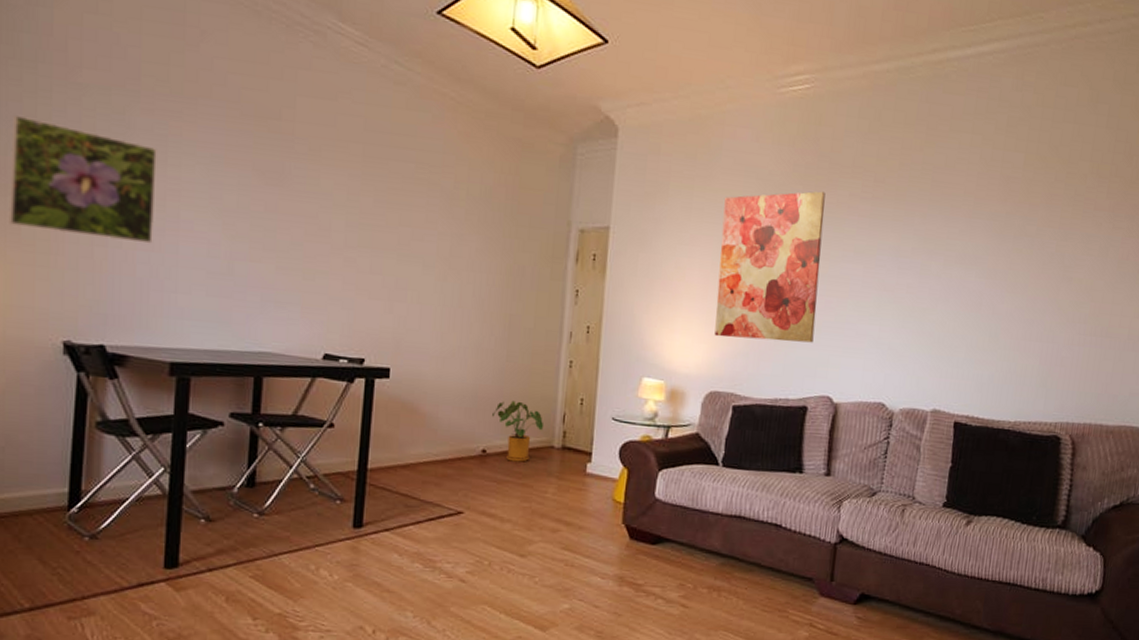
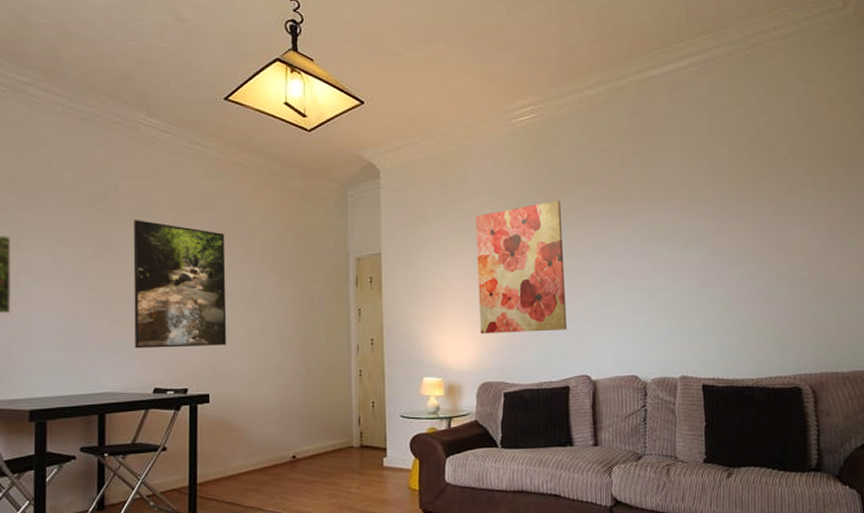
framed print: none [304,148,424,313] -> present [133,220,227,349]
house plant: present [492,400,544,462] -> none [298,410,343,464]

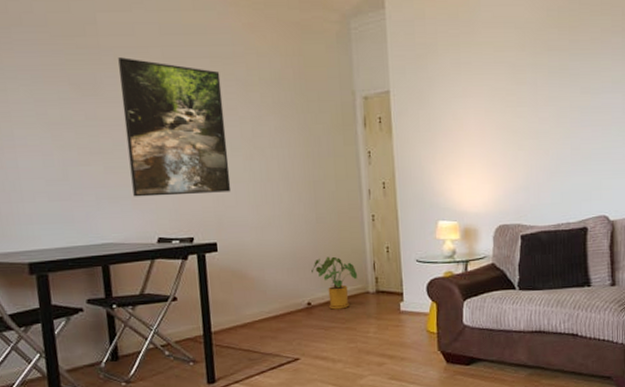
house plant: none [298,410,343,464] -> present [311,256,358,310]
wall art: present [476,200,567,334] -> none [489,31,585,176]

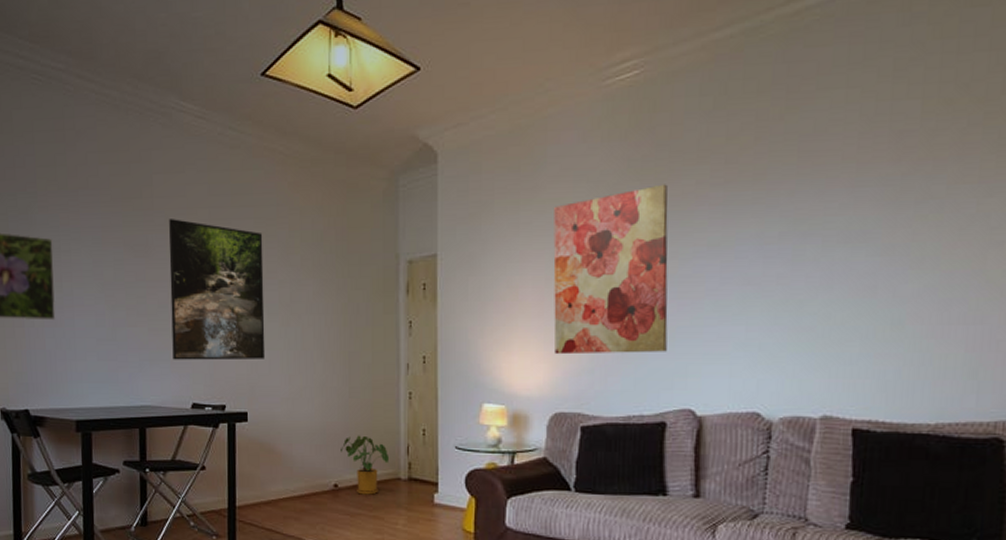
wall art: none [489,31,585,176] -> present [553,184,668,355]

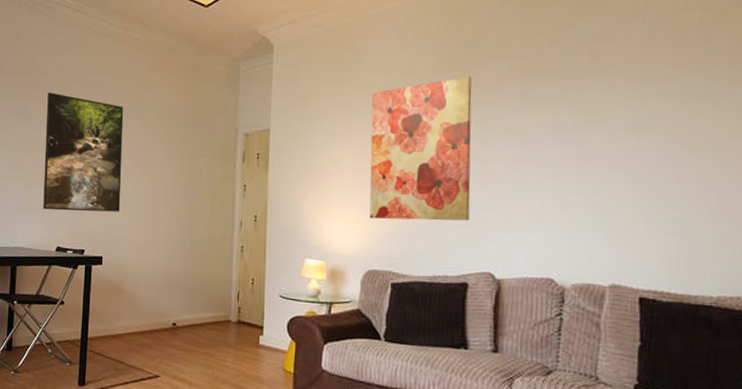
house plant: present [341,435,390,495] -> none [180,281,222,334]

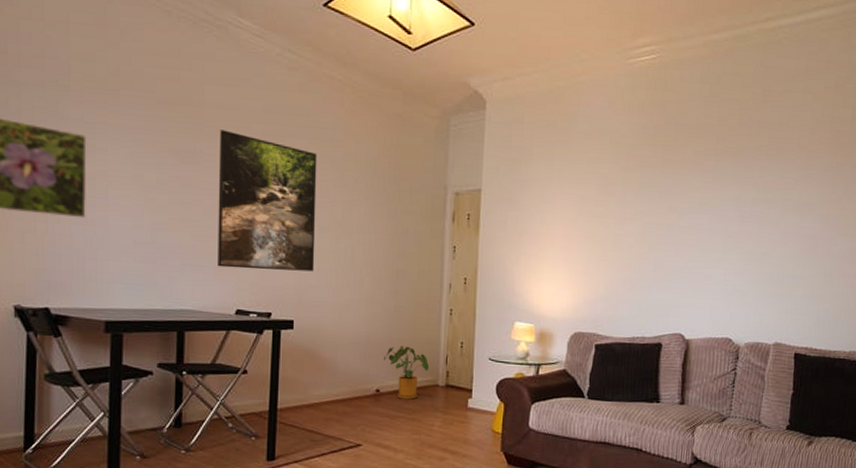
house plant: none [180,281,222,334] -> present [384,345,430,400]
wall art: present [369,76,472,221] -> none [577,150,673,286]

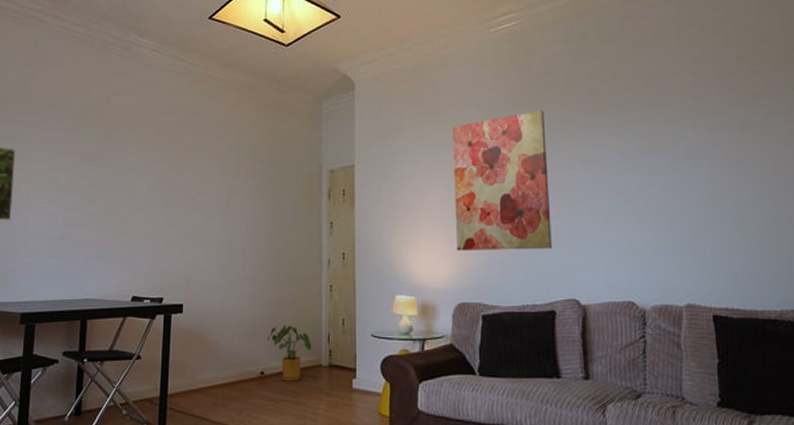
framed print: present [218,130,318,272] -> none [117,133,204,257]
wall art: none [577,150,673,286] -> present [452,110,552,251]

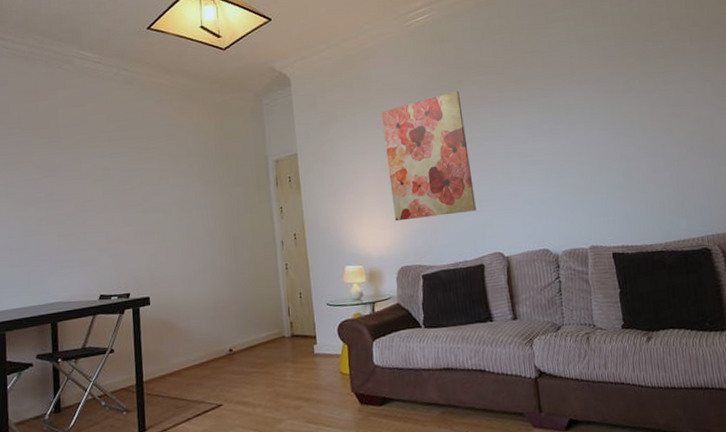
house plant: present [267,325,312,381] -> none [232,304,275,355]

